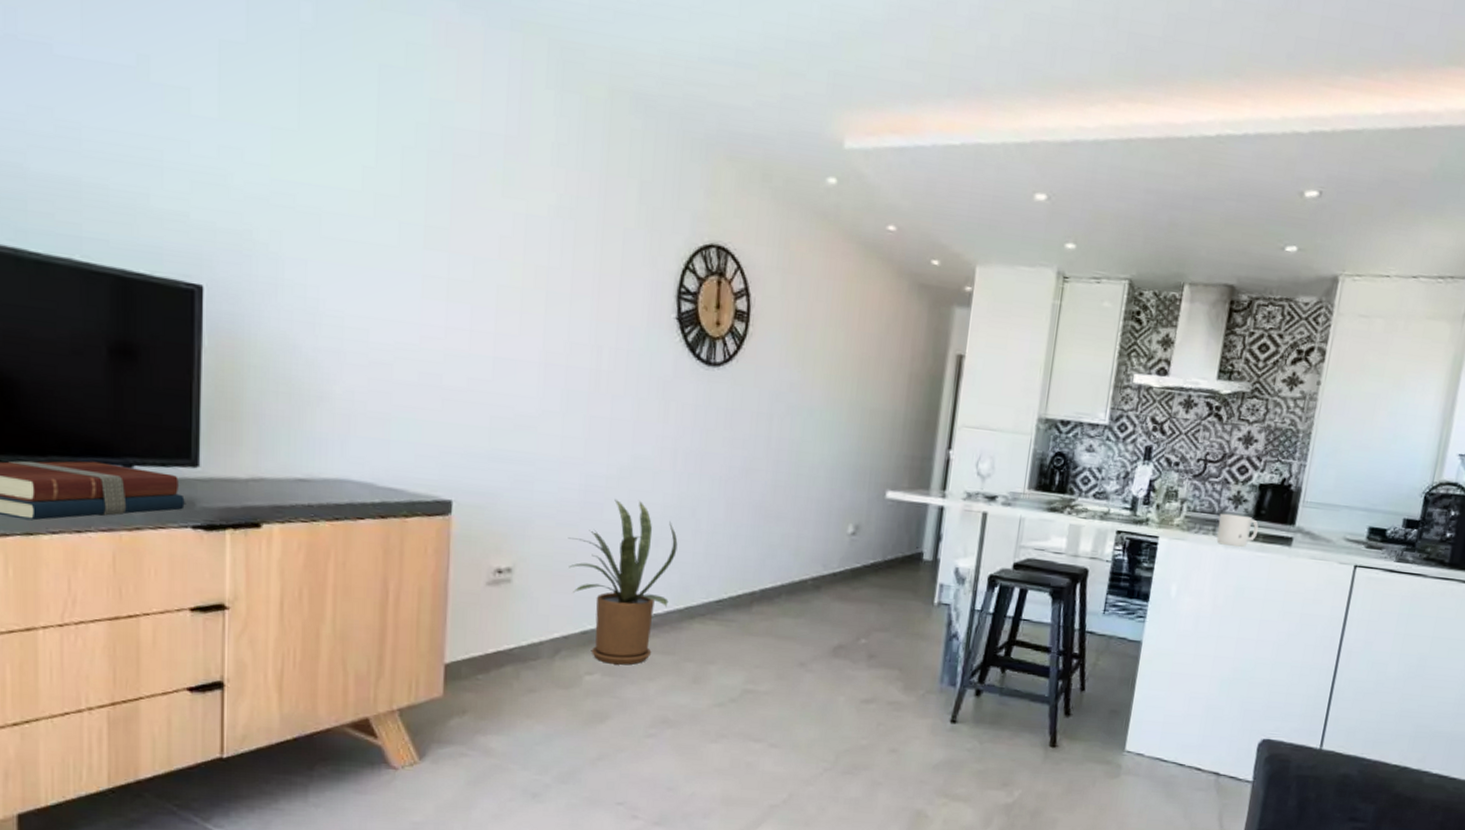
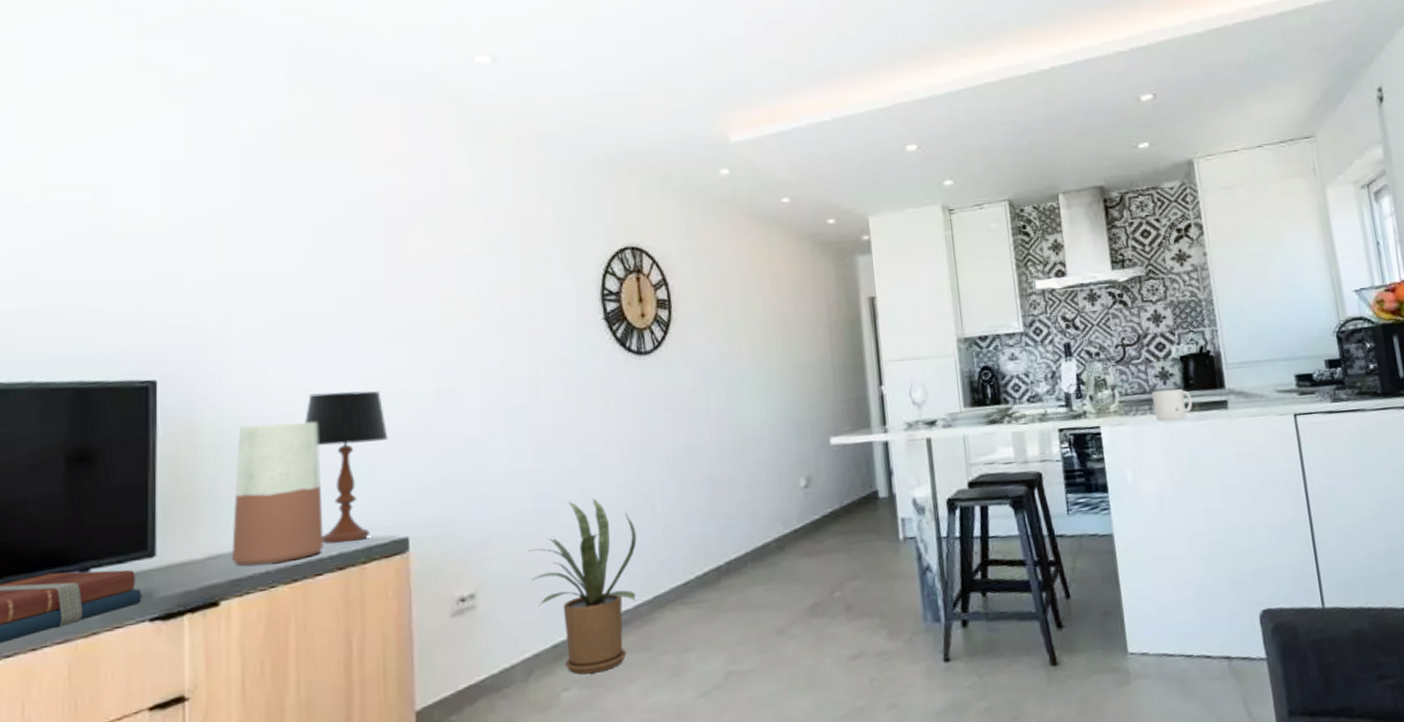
vase: none [275,353,370,500] -> present [232,421,324,566]
table lamp: none [356,334,440,495] -> present [305,391,389,544]

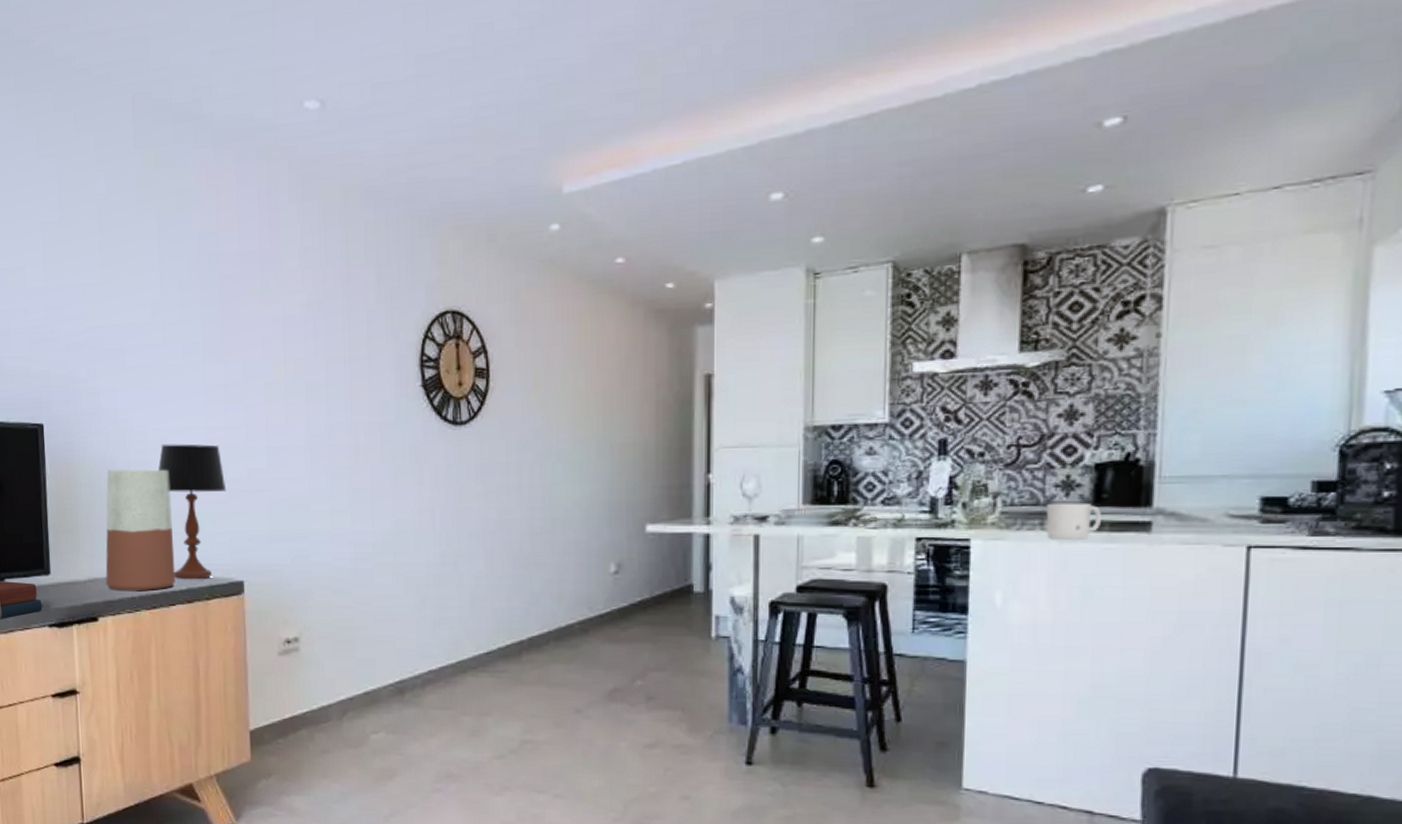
house plant: present [527,498,637,675] -> none [344,563,444,722]

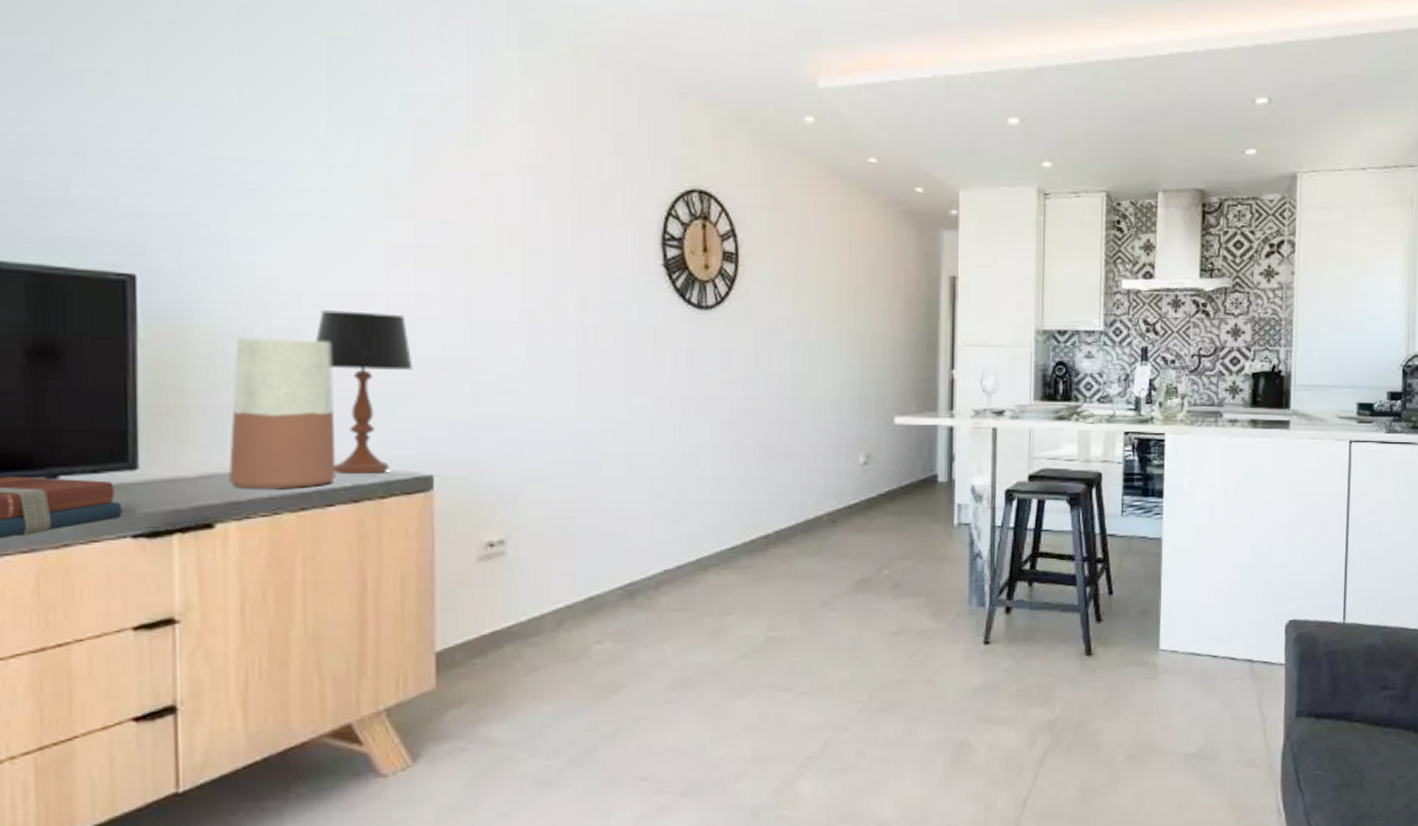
mug: present [1045,502,1101,540] -> none [1219,404,1256,435]

